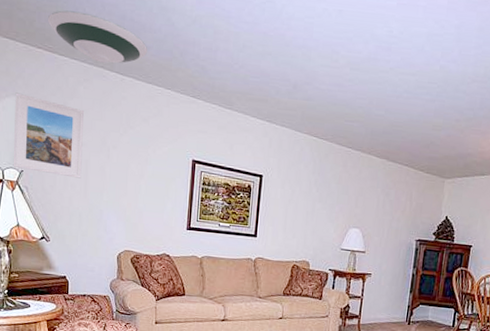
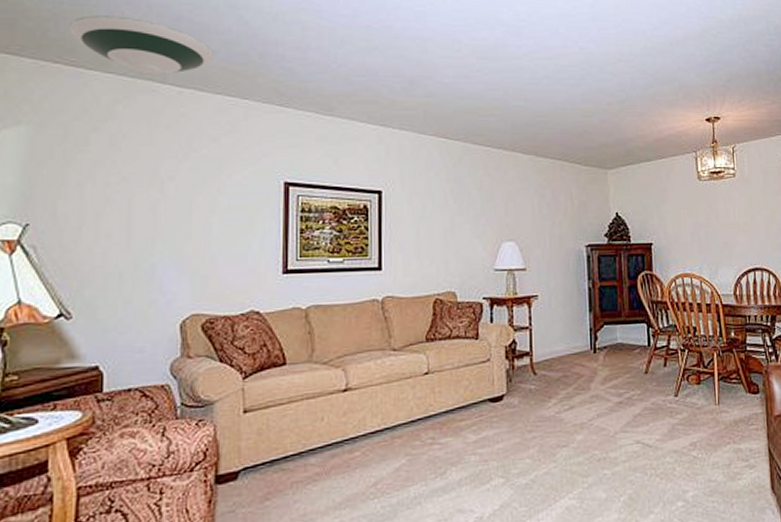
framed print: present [13,92,84,178] -> none [12,121,124,225]

